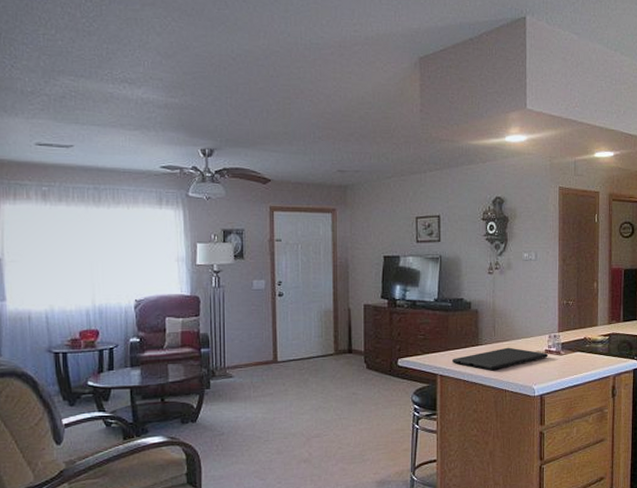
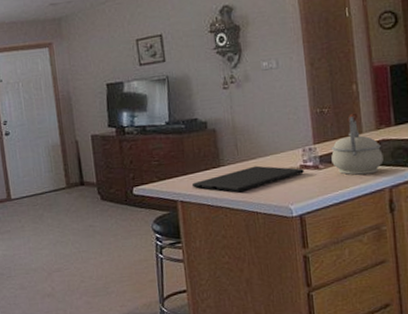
kettle: none [571,307,611,362] -> present [331,112,384,175]

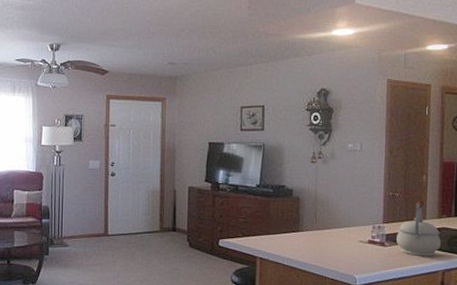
cutting board: present [191,165,304,193] -> none [271,235,371,257]

